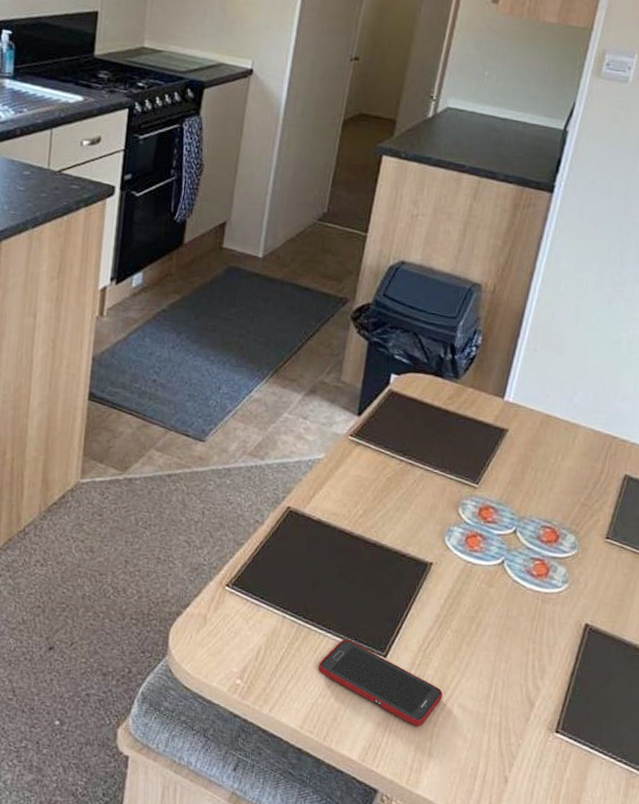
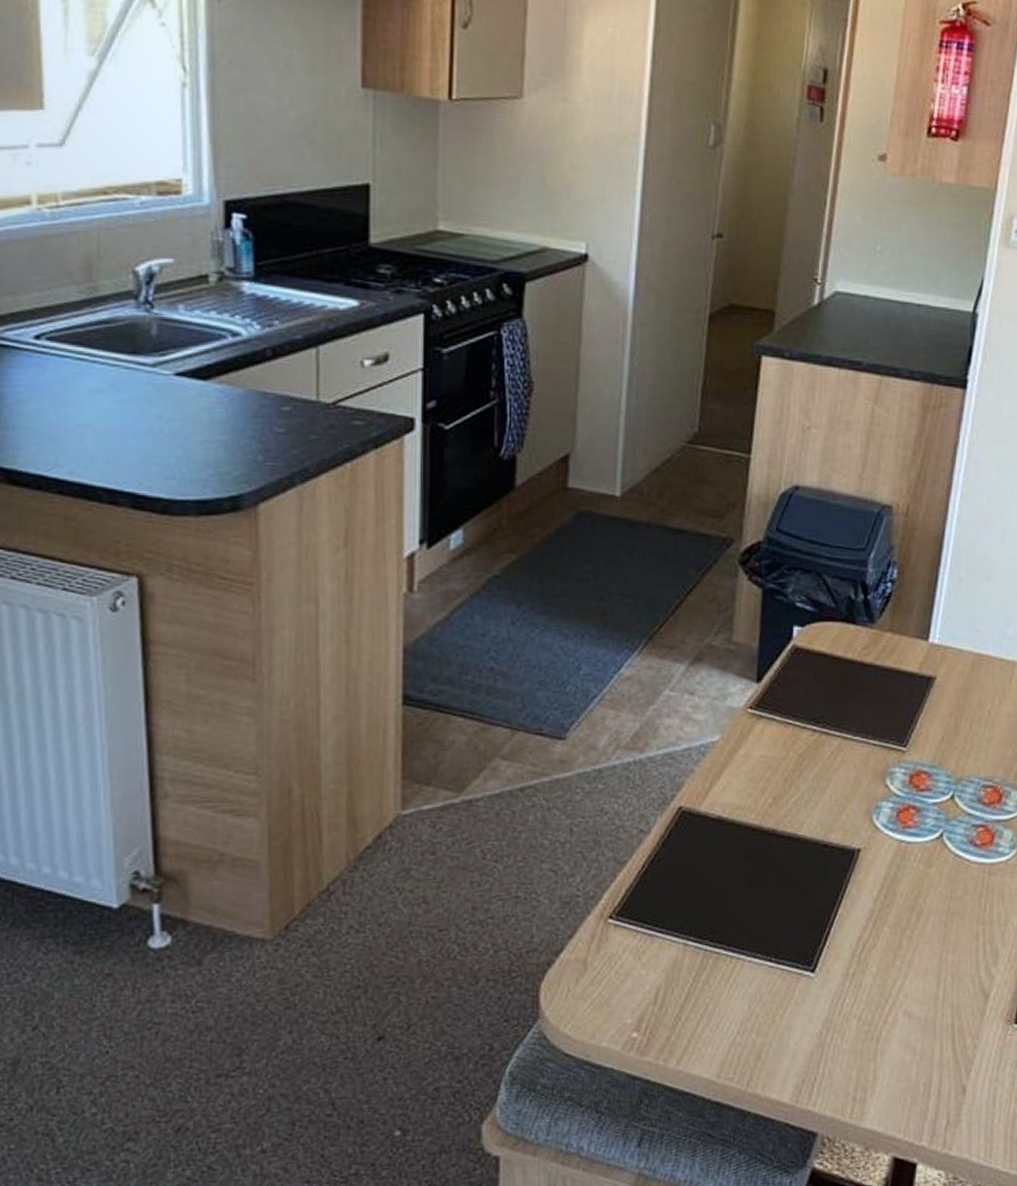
cell phone: present [317,639,443,727] -> none [732,959,884,1048]

